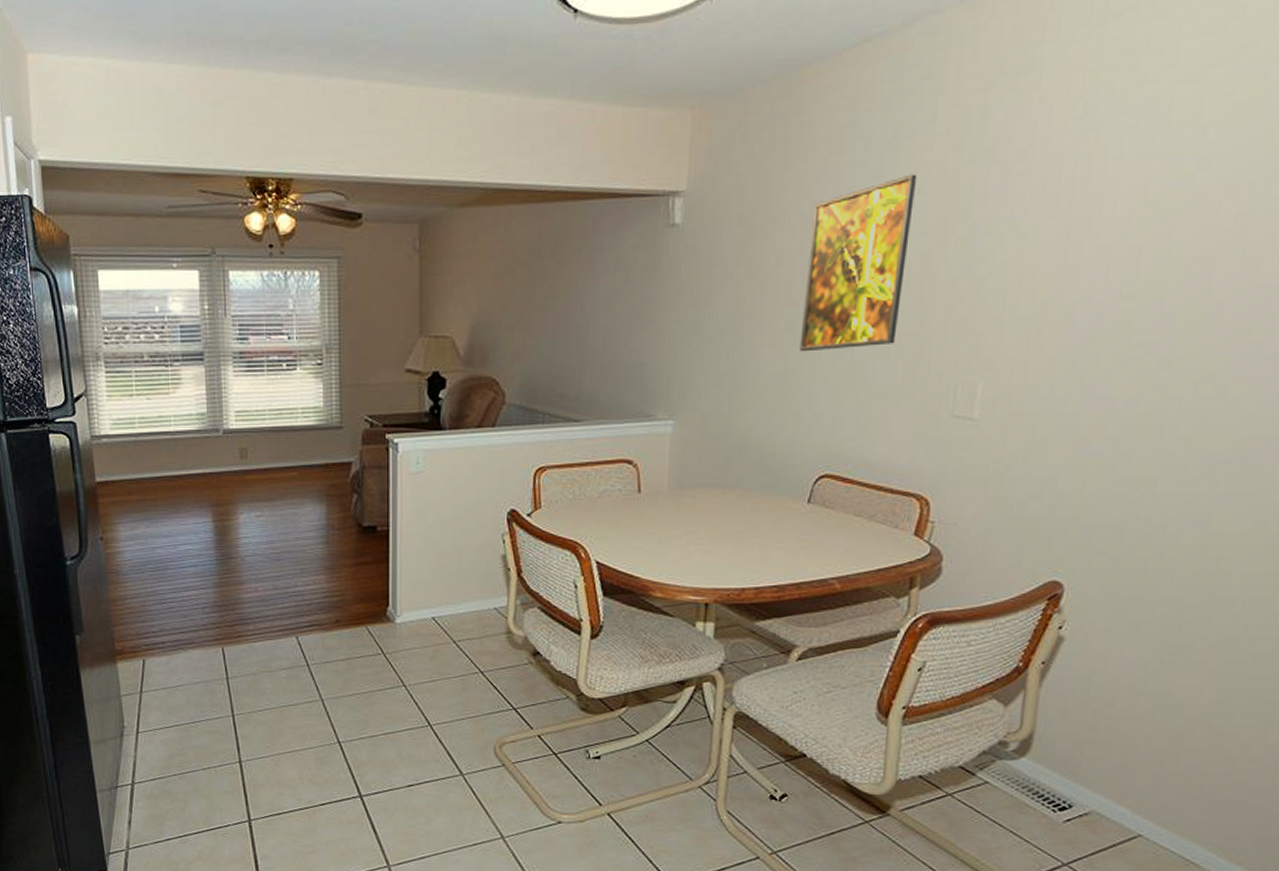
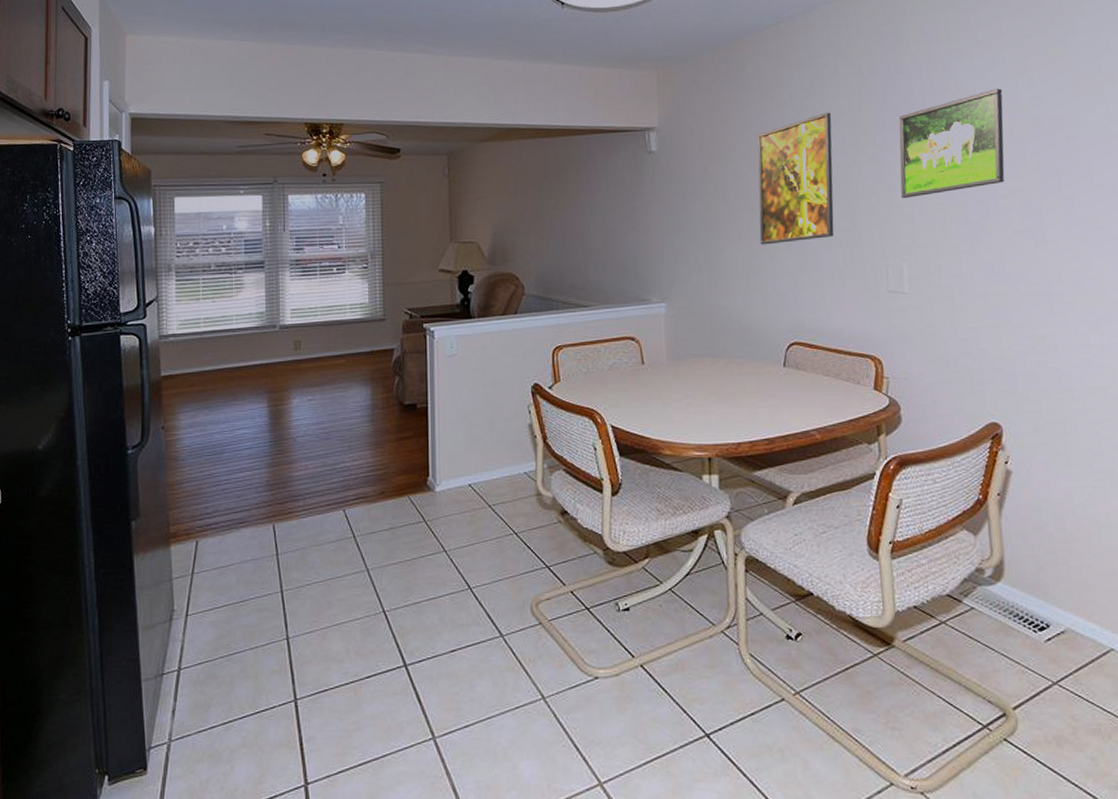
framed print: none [991,143,1159,297] -> present [899,88,1005,199]

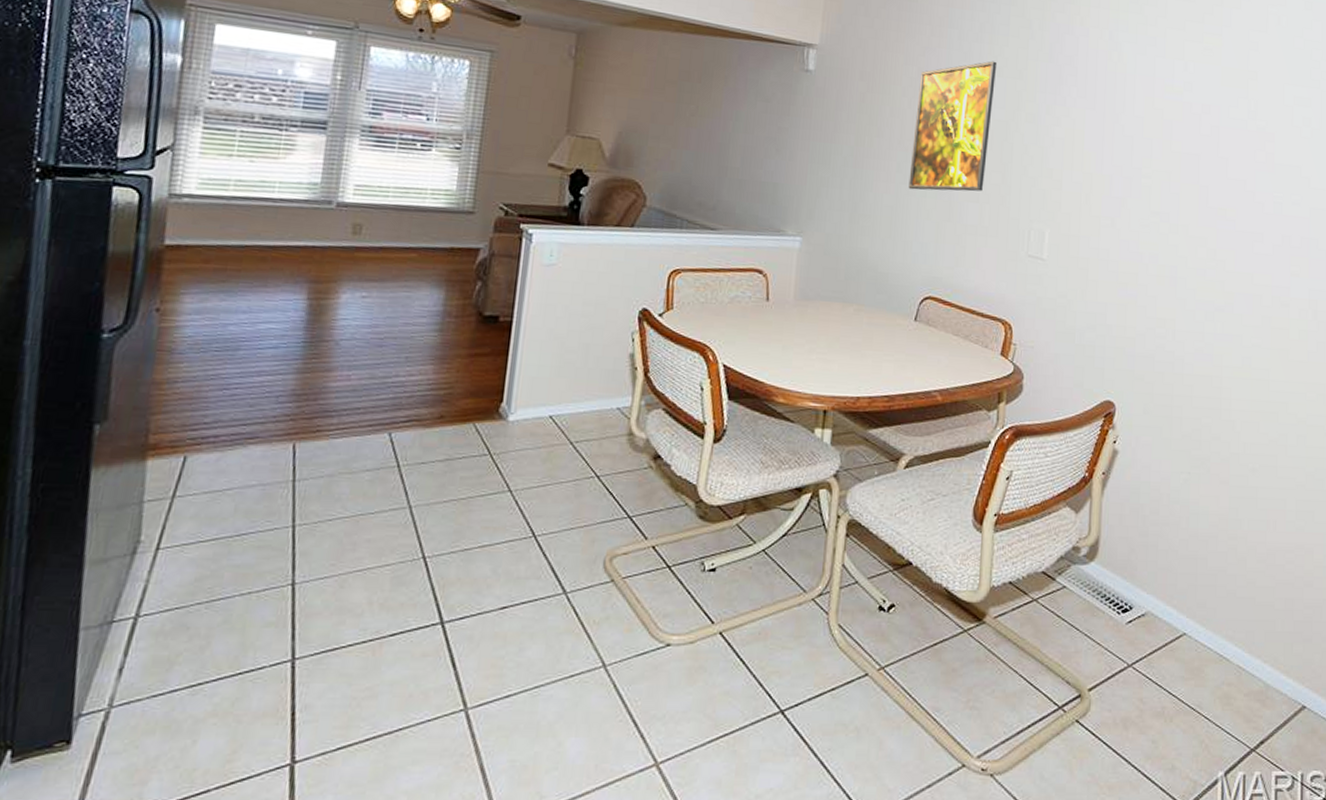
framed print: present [899,88,1005,199] -> none [1052,67,1159,164]

